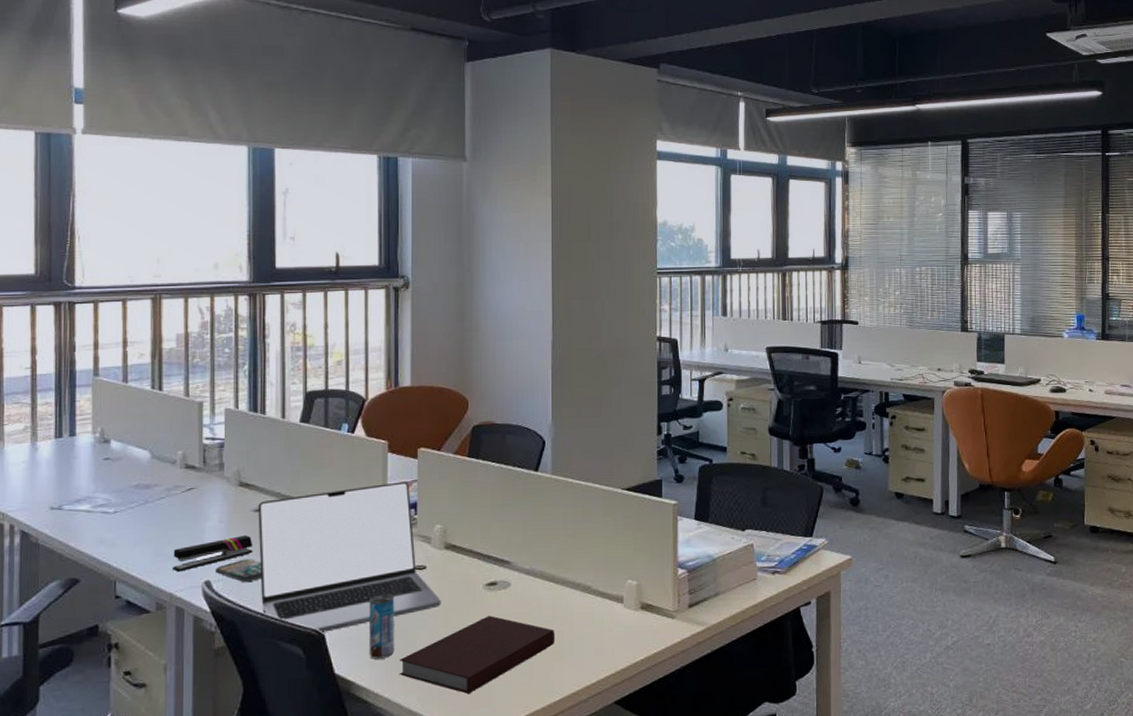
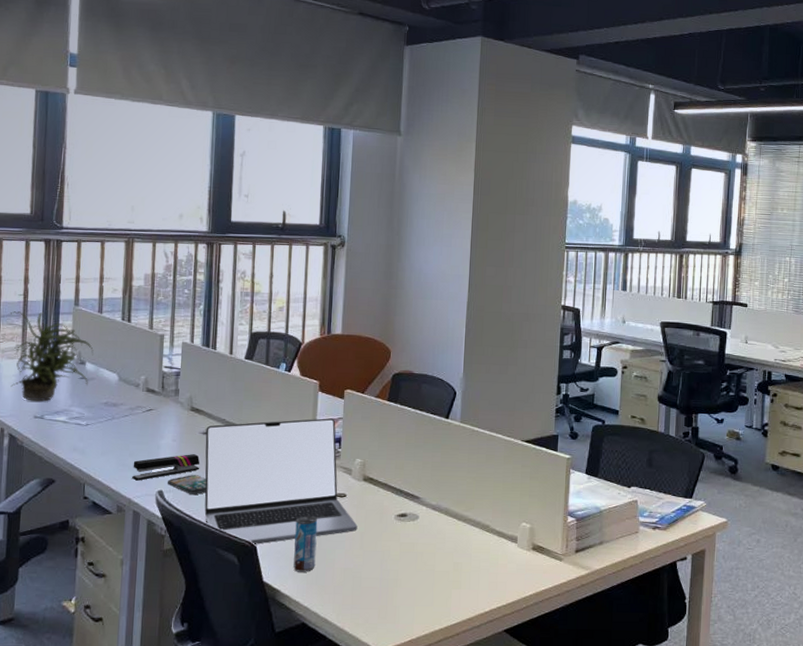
potted plant: none [13,385,119,490] -> present [8,311,94,402]
notebook: present [399,615,556,694] -> none [318,543,456,610]

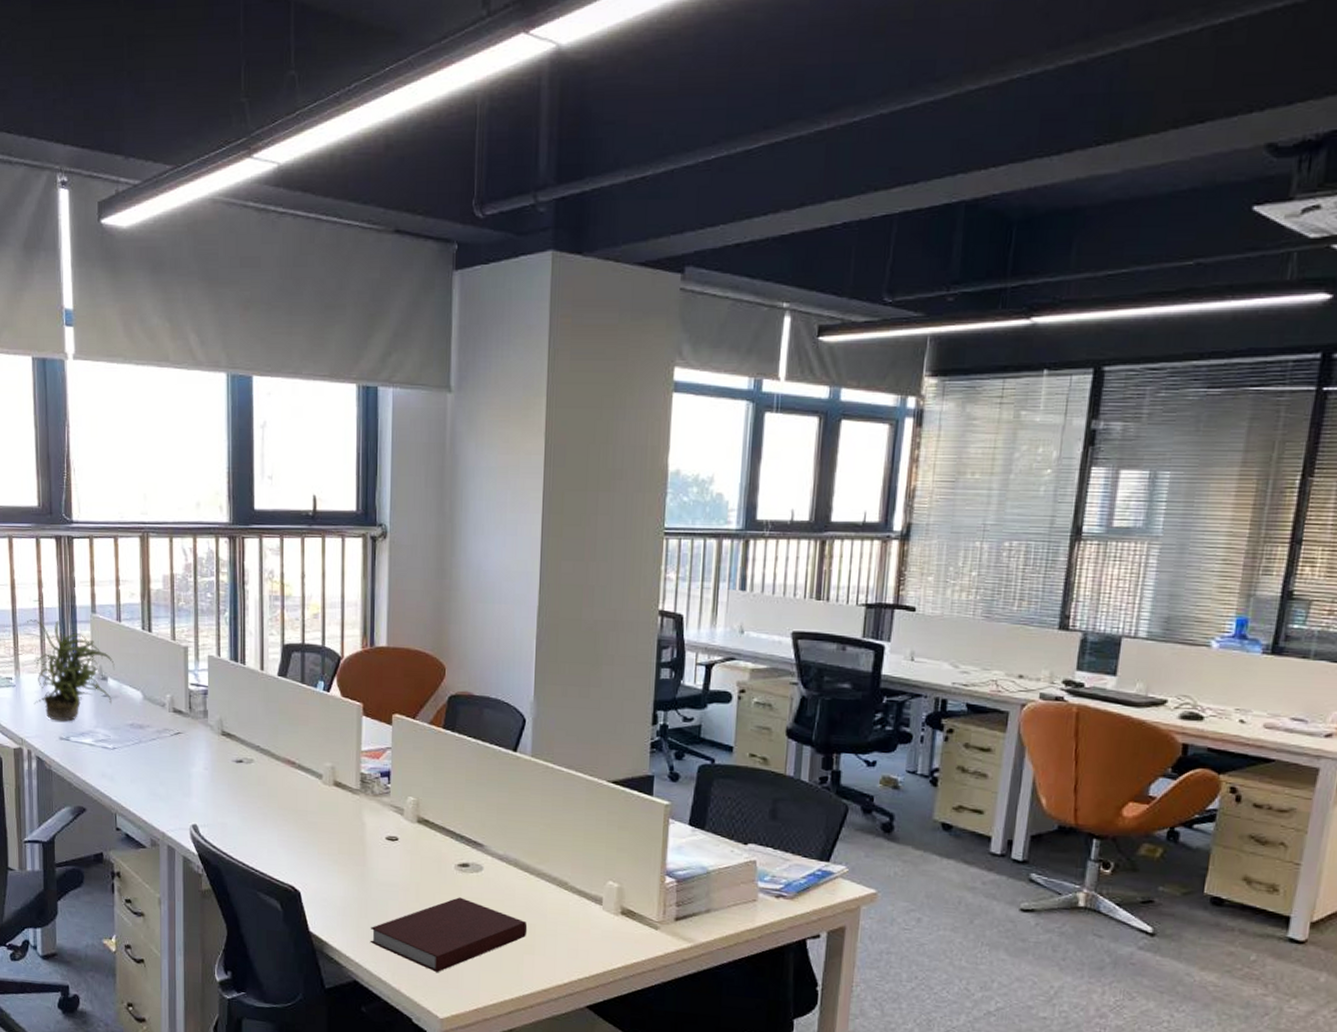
stapler: present [132,454,200,481] -> none [164,784,235,813]
smartphone: present [168,475,206,494] -> none [202,808,243,831]
laptop: present [204,418,358,545] -> none [239,747,412,891]
beverage can: present [293,516,318,572] -> none [342,860,367,924]
notebook: none [318,543,456,610] -> present [369,897,528,972]

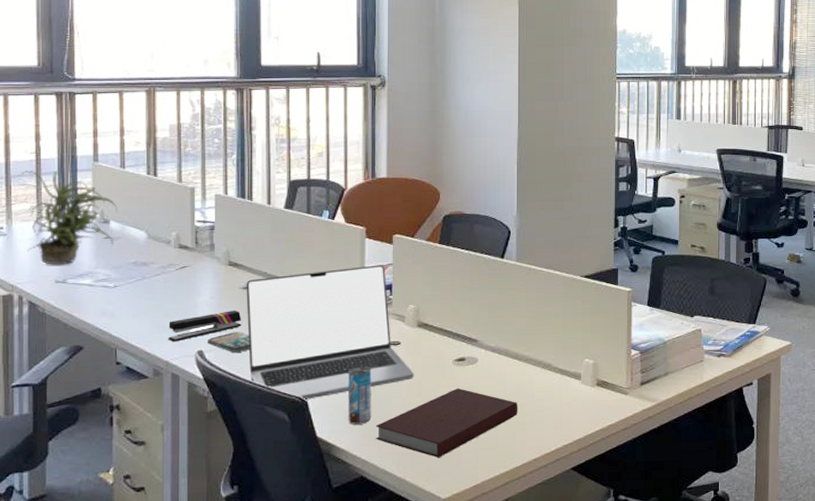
stapler: none [164,784,235,813] -> present [168,310,242,342]
smartphone: none [202,808,243,831] -> present [208,332,250,352]
laptop: none [239,747,412,891] -> present [246,265,414,401]
beverage can: none [342,860,367,924] -> present [348,367,372,425]

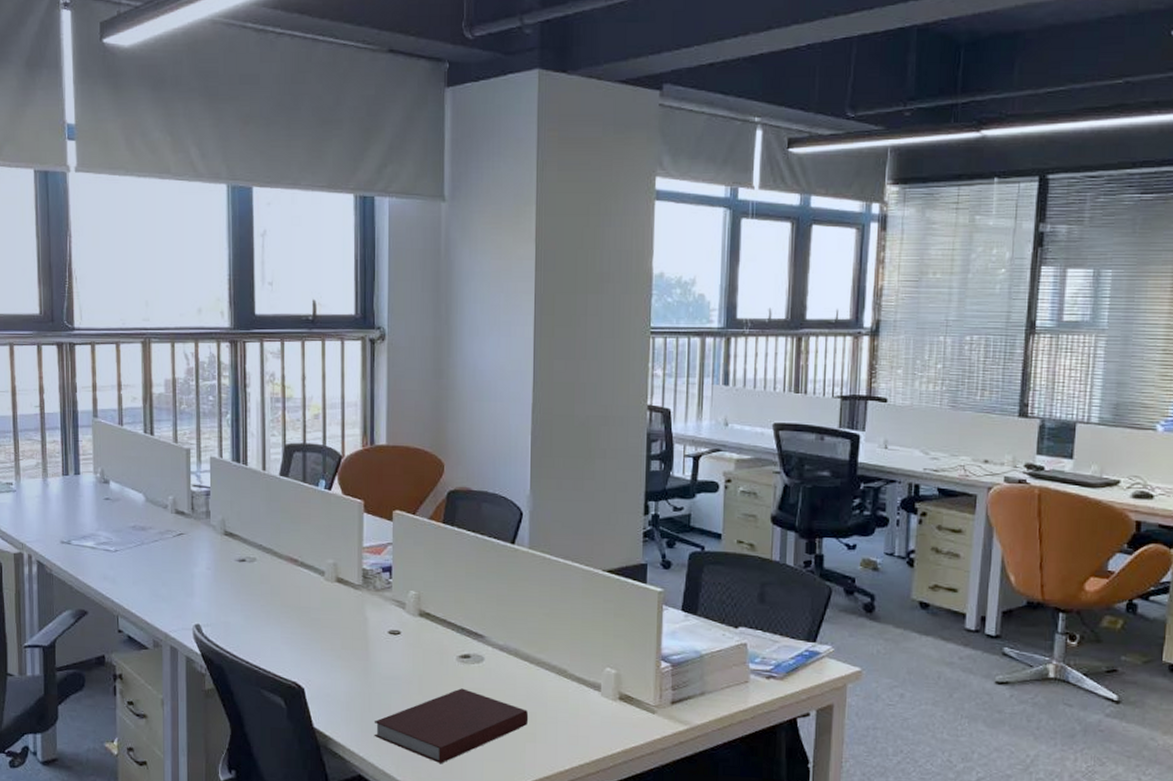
potted plant: present [19,169,118,265] -> none [26,424,117,525]
stapler: present [168,310,242,342] -> none [167,584,238,613]
smartphone: present [208,332,250,352] -> none [205,607,246,629]
laptop: present [246,265,414,401] -> none [242,543,415,687]
beverage can: present [348,367,372,425] -> none [346,655,370,719]

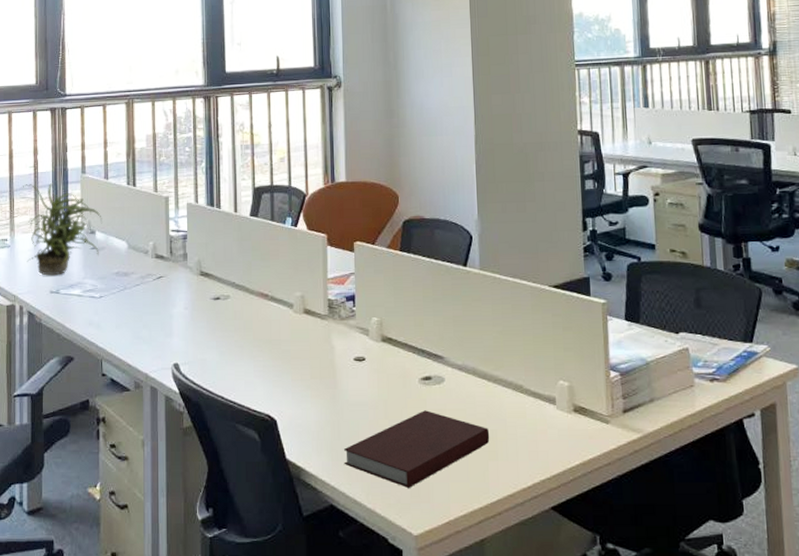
potted plant: none [26,424,117,525] -> present [21,182,102,276]

